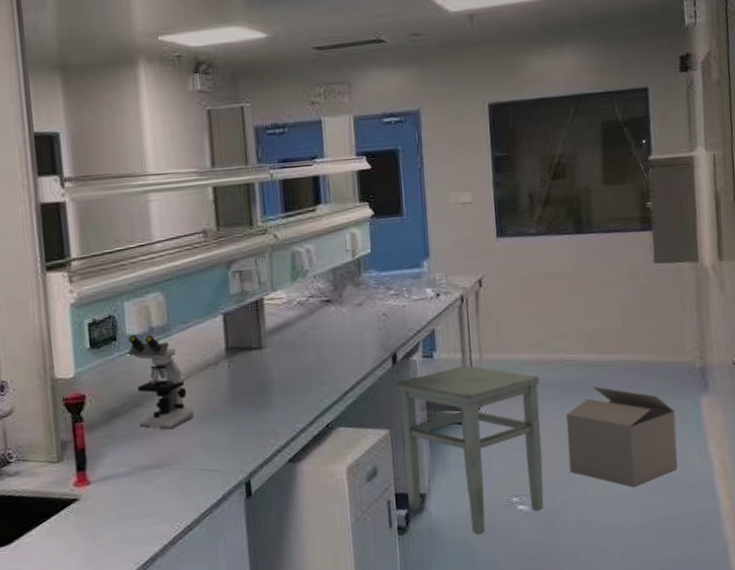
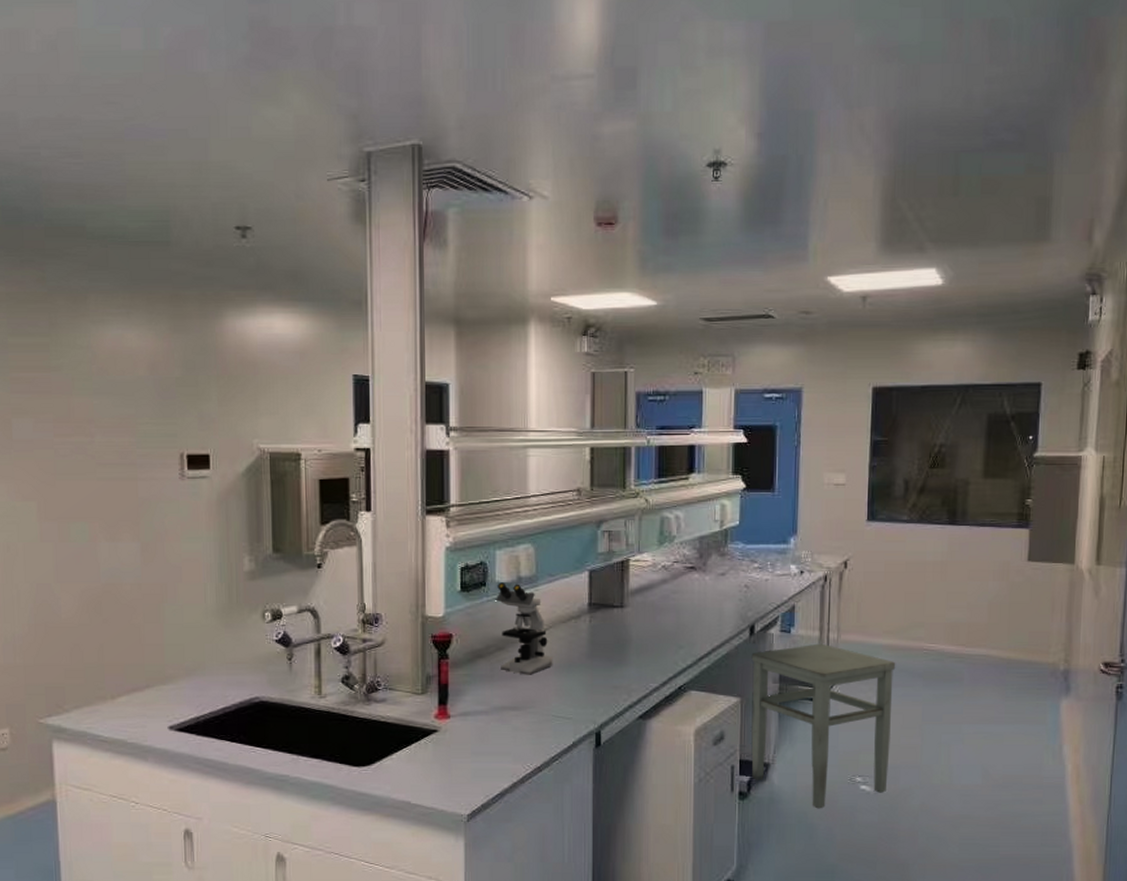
cardboard box: present [566,386,678,487] -> none [917,677,1032,781]

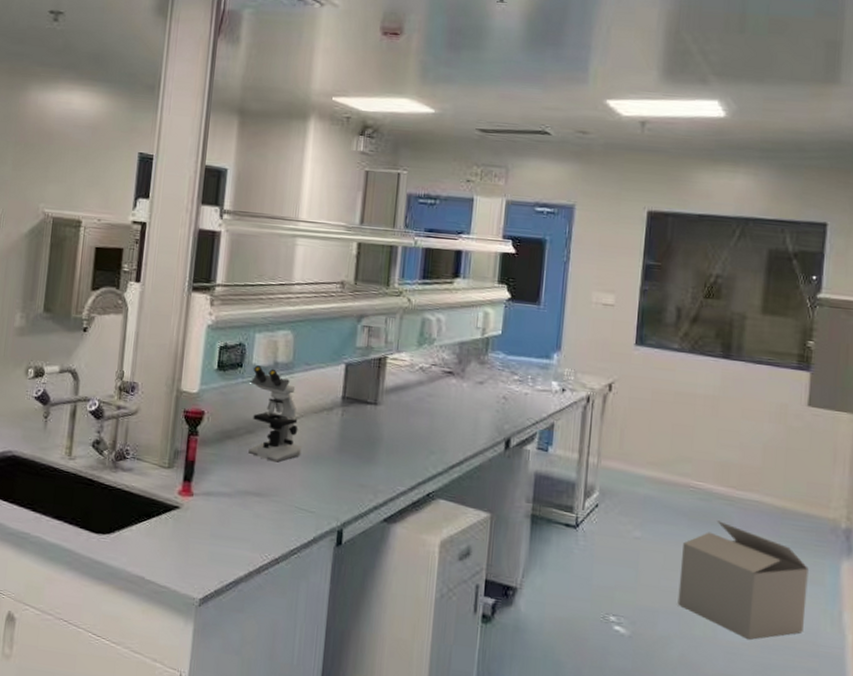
stool: present [751,643,896,809] -> none [497,466,659,645]
cardboard box: none [917,677,1032,781] -> present [677,520,809,640]

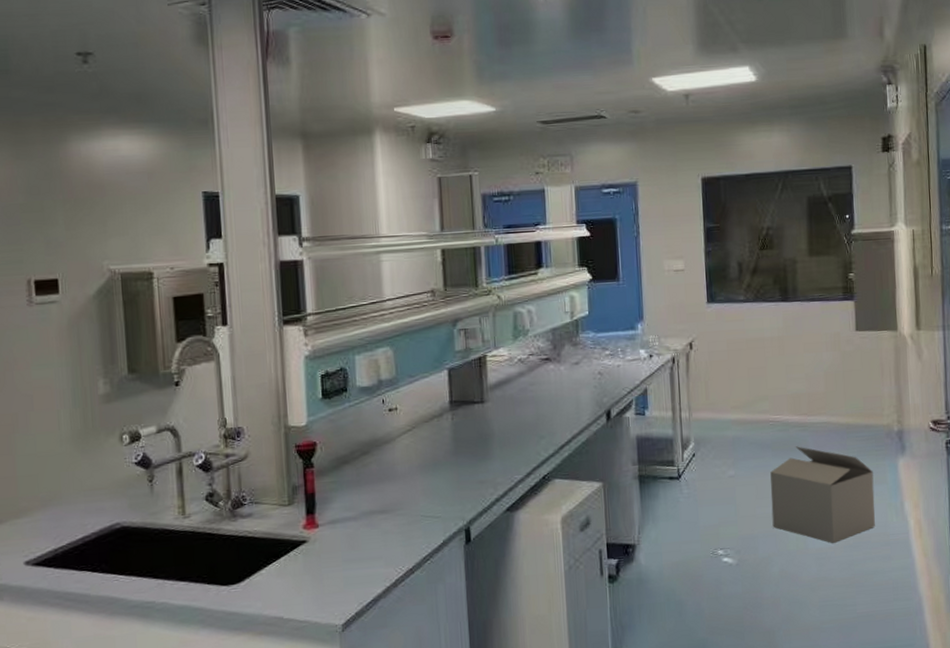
microscope: present [248,365,302,462] -> none [358,387,419,478]

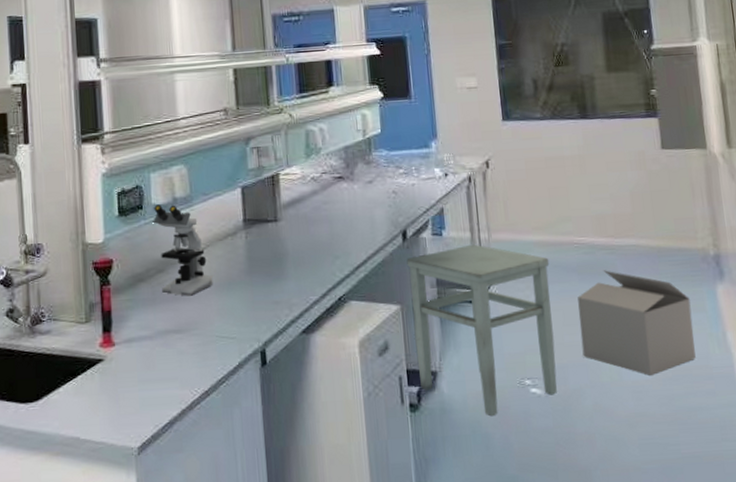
microscope: none [358,387,419,478] -> present [154,204,213,296]
stool: none [610,423,748,585] -> present [406,244,557,417]

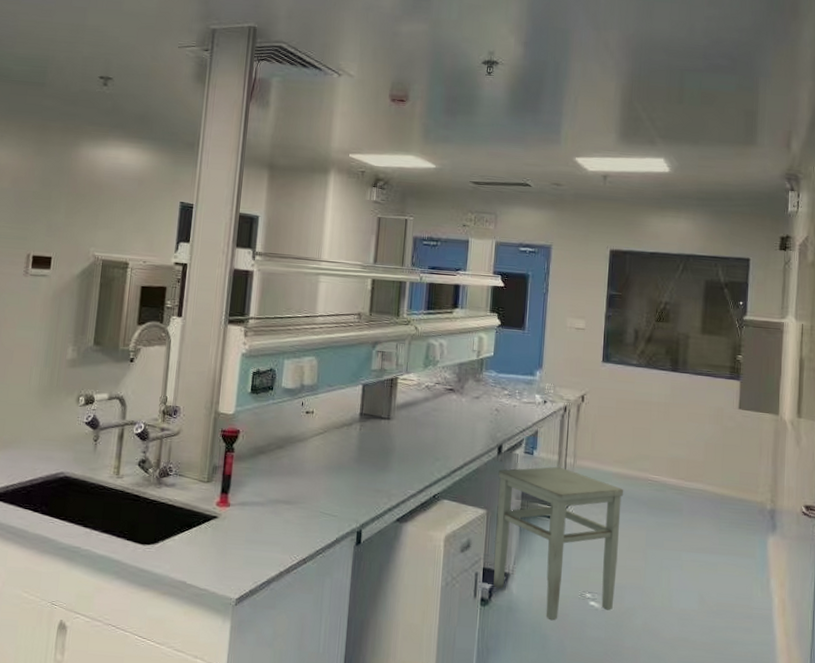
microscope: present [154,204,213,296] -> none [279,388,326,473]
cardboard box: present [578,270,696,375] -> none [640,507,743,607]

